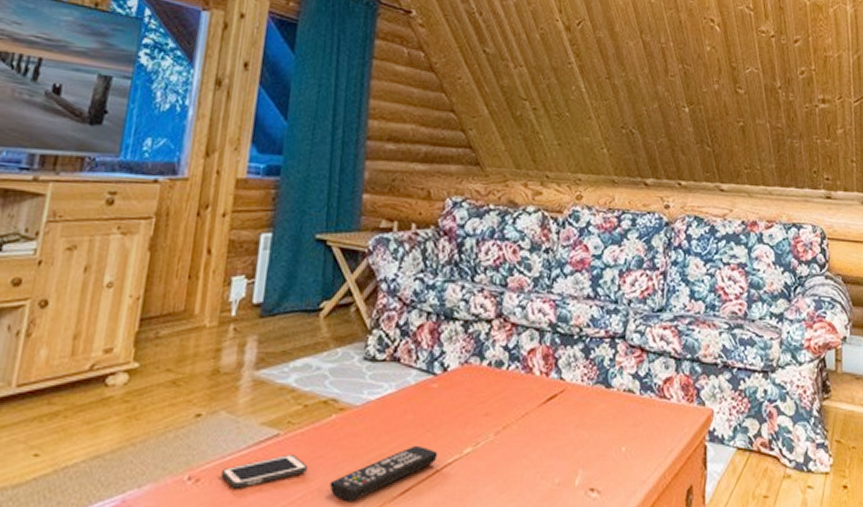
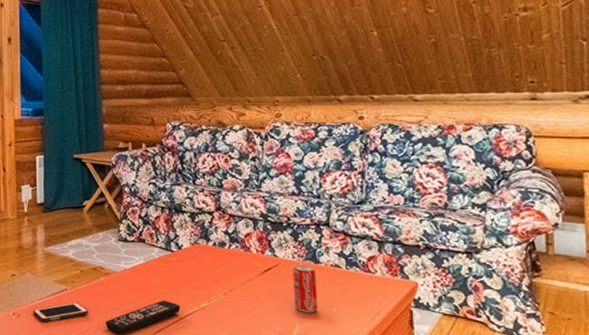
beverage can: none [578,390,607,454] -> present [293,264,318,313]

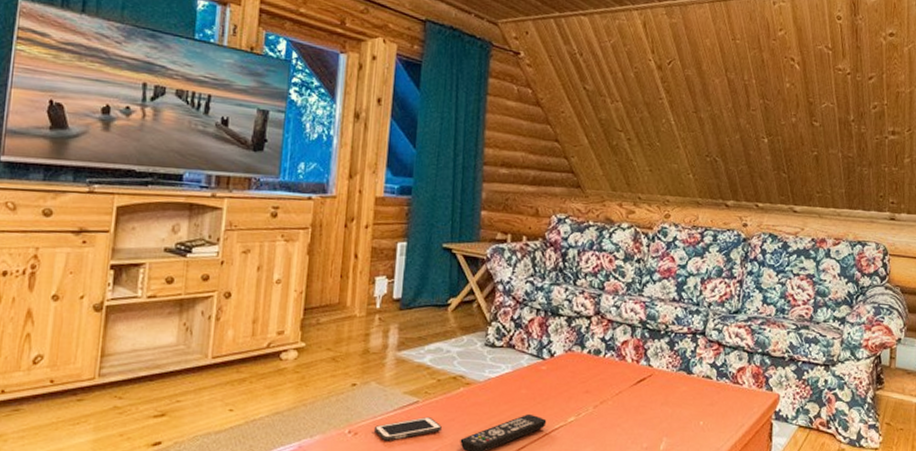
beverage can: present [293,264,318,313] -> none [663,375,688,426]

